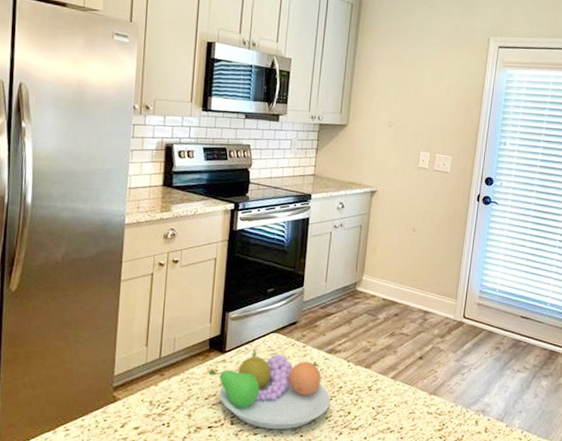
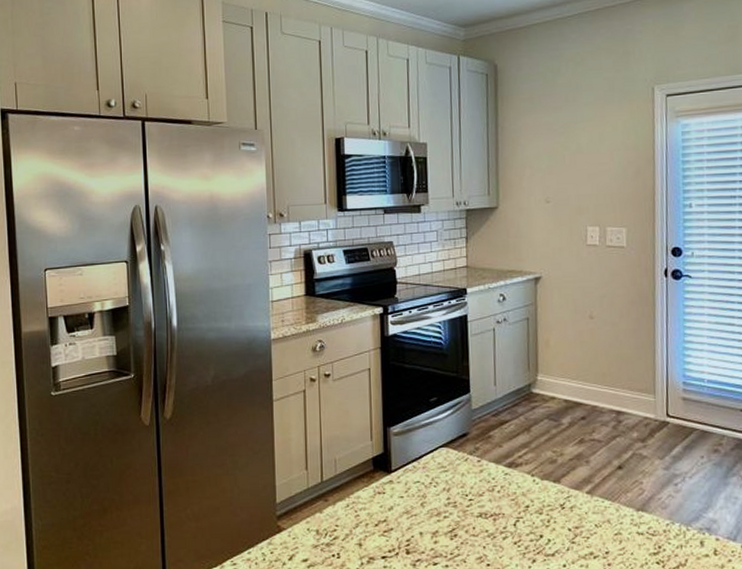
fruit bowl: present [208,348,331,430] -> none [376,465,517,559]

